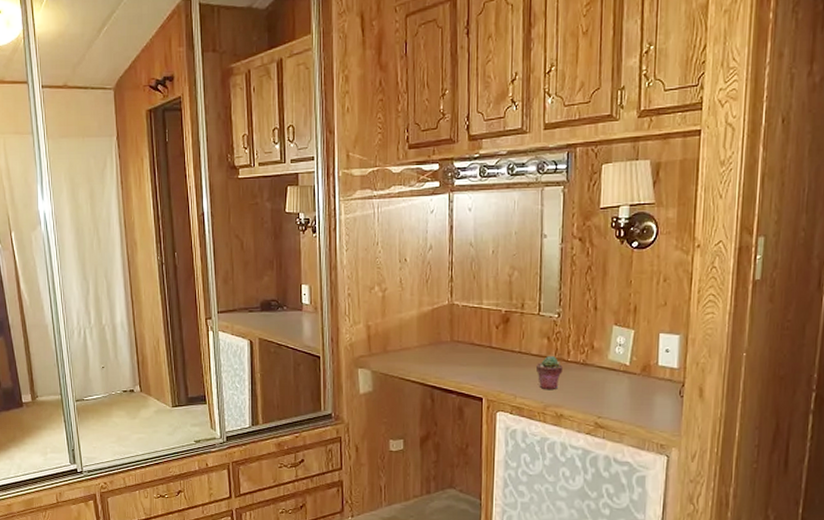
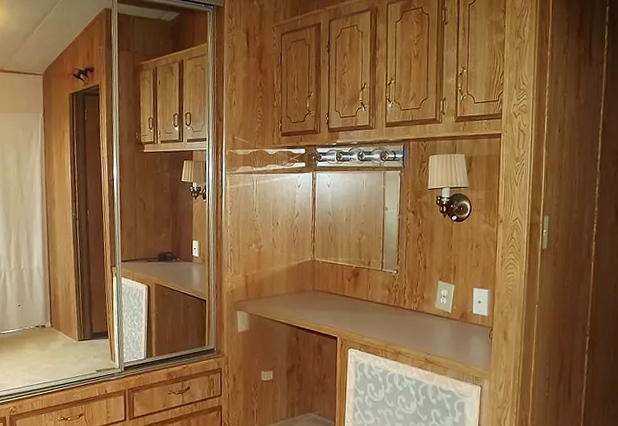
potted succulent: present [536,356,563,390] -> none [380,304,400,332]

